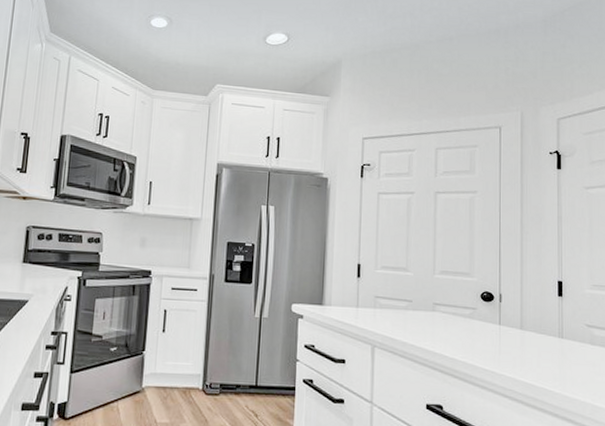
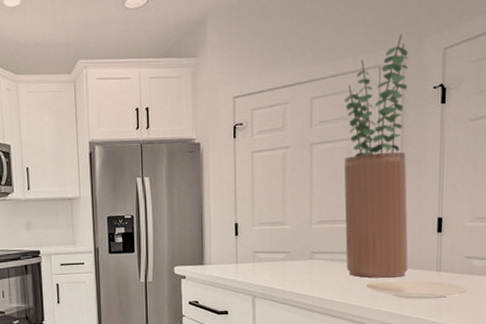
vase: none [466,101,530,340] -> present [344,34,409,278]
plate: none [489,342,591,368] -> present [367,280,468,300]

